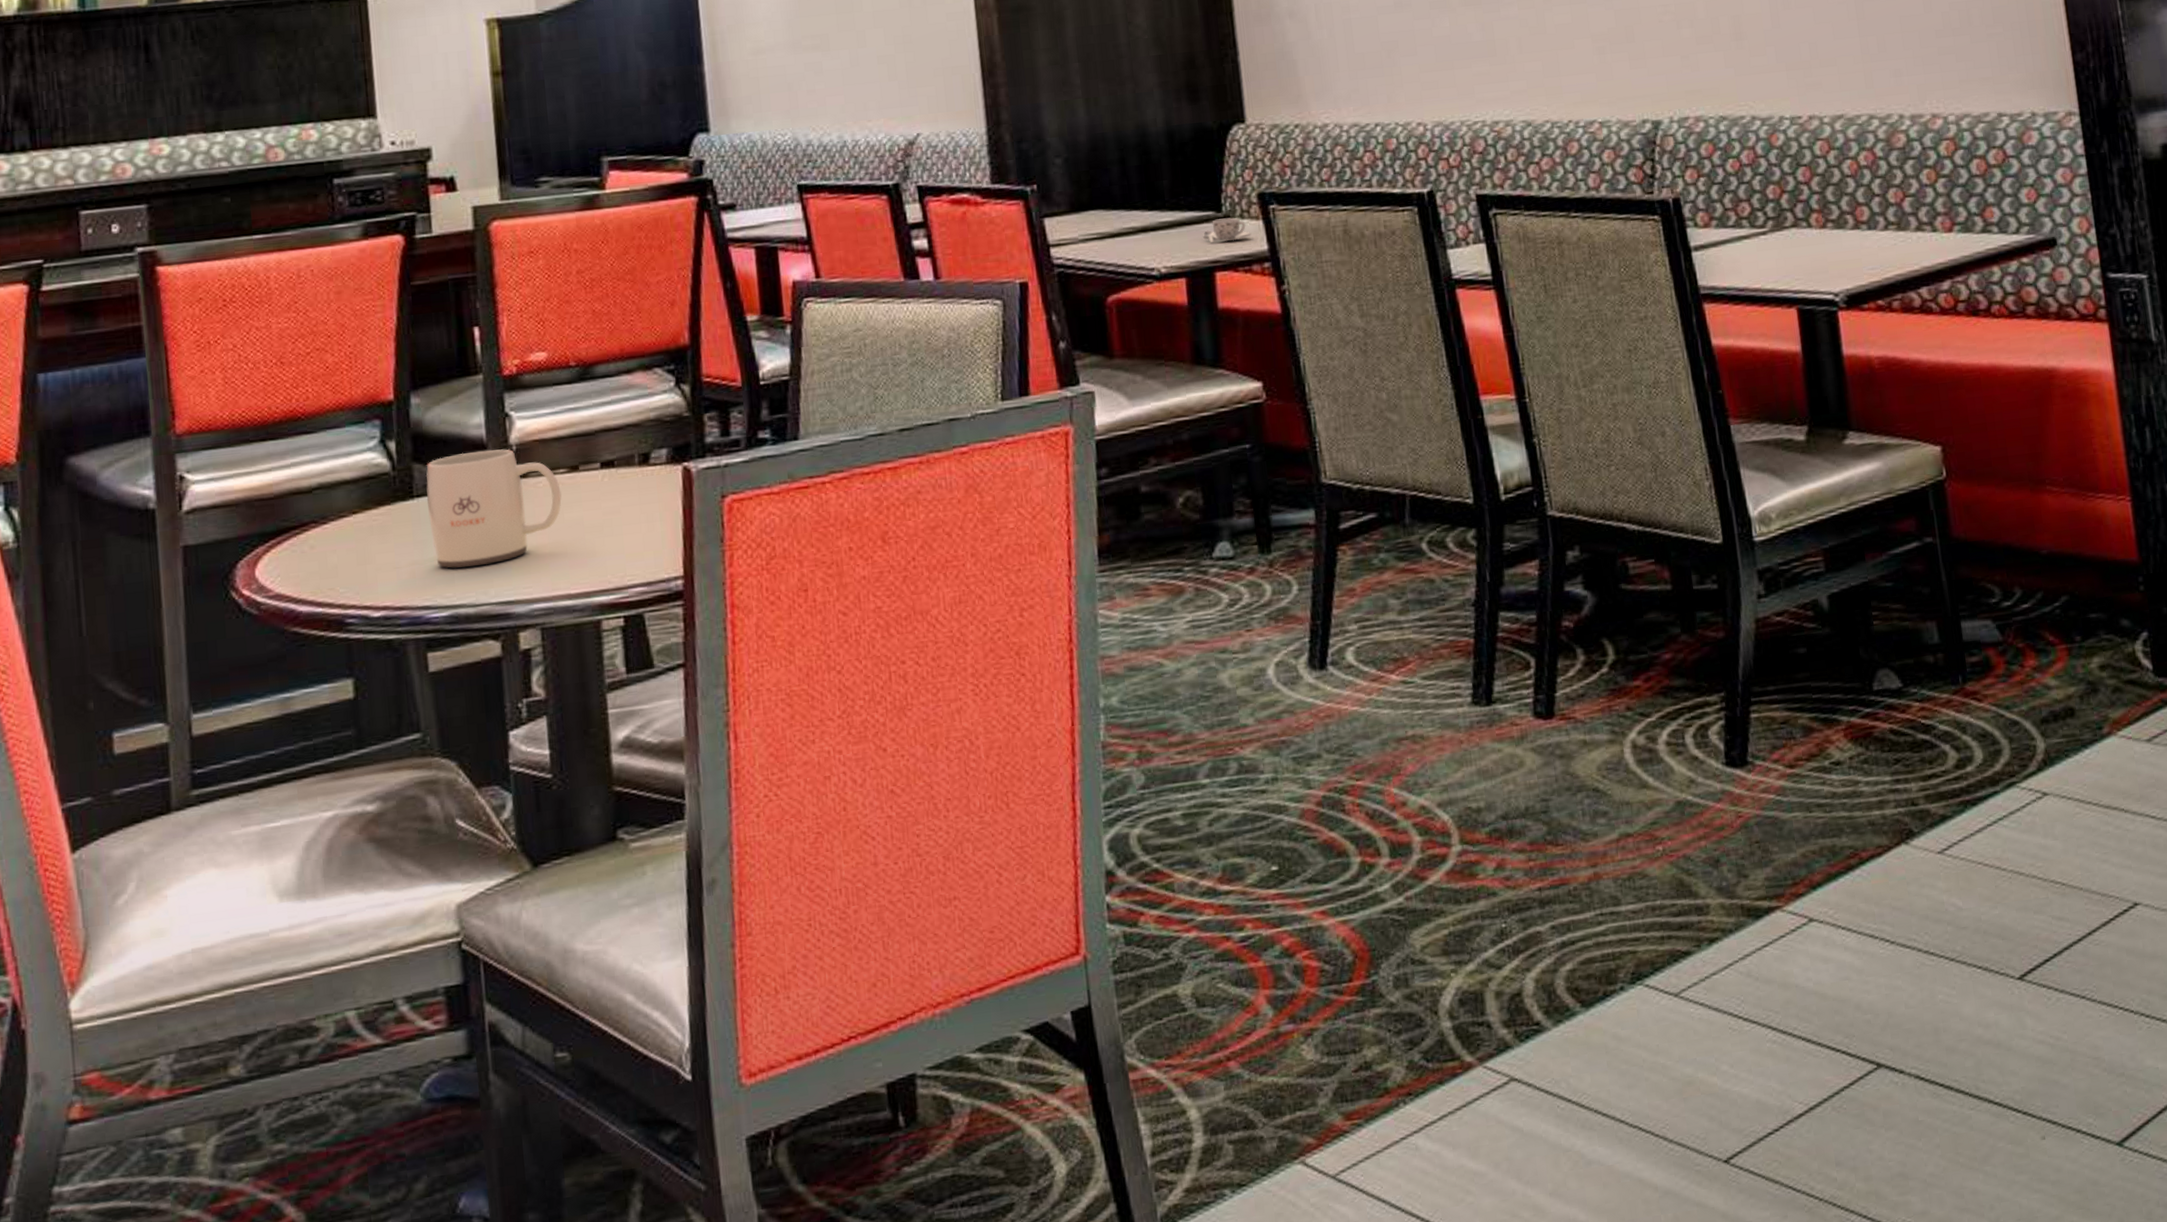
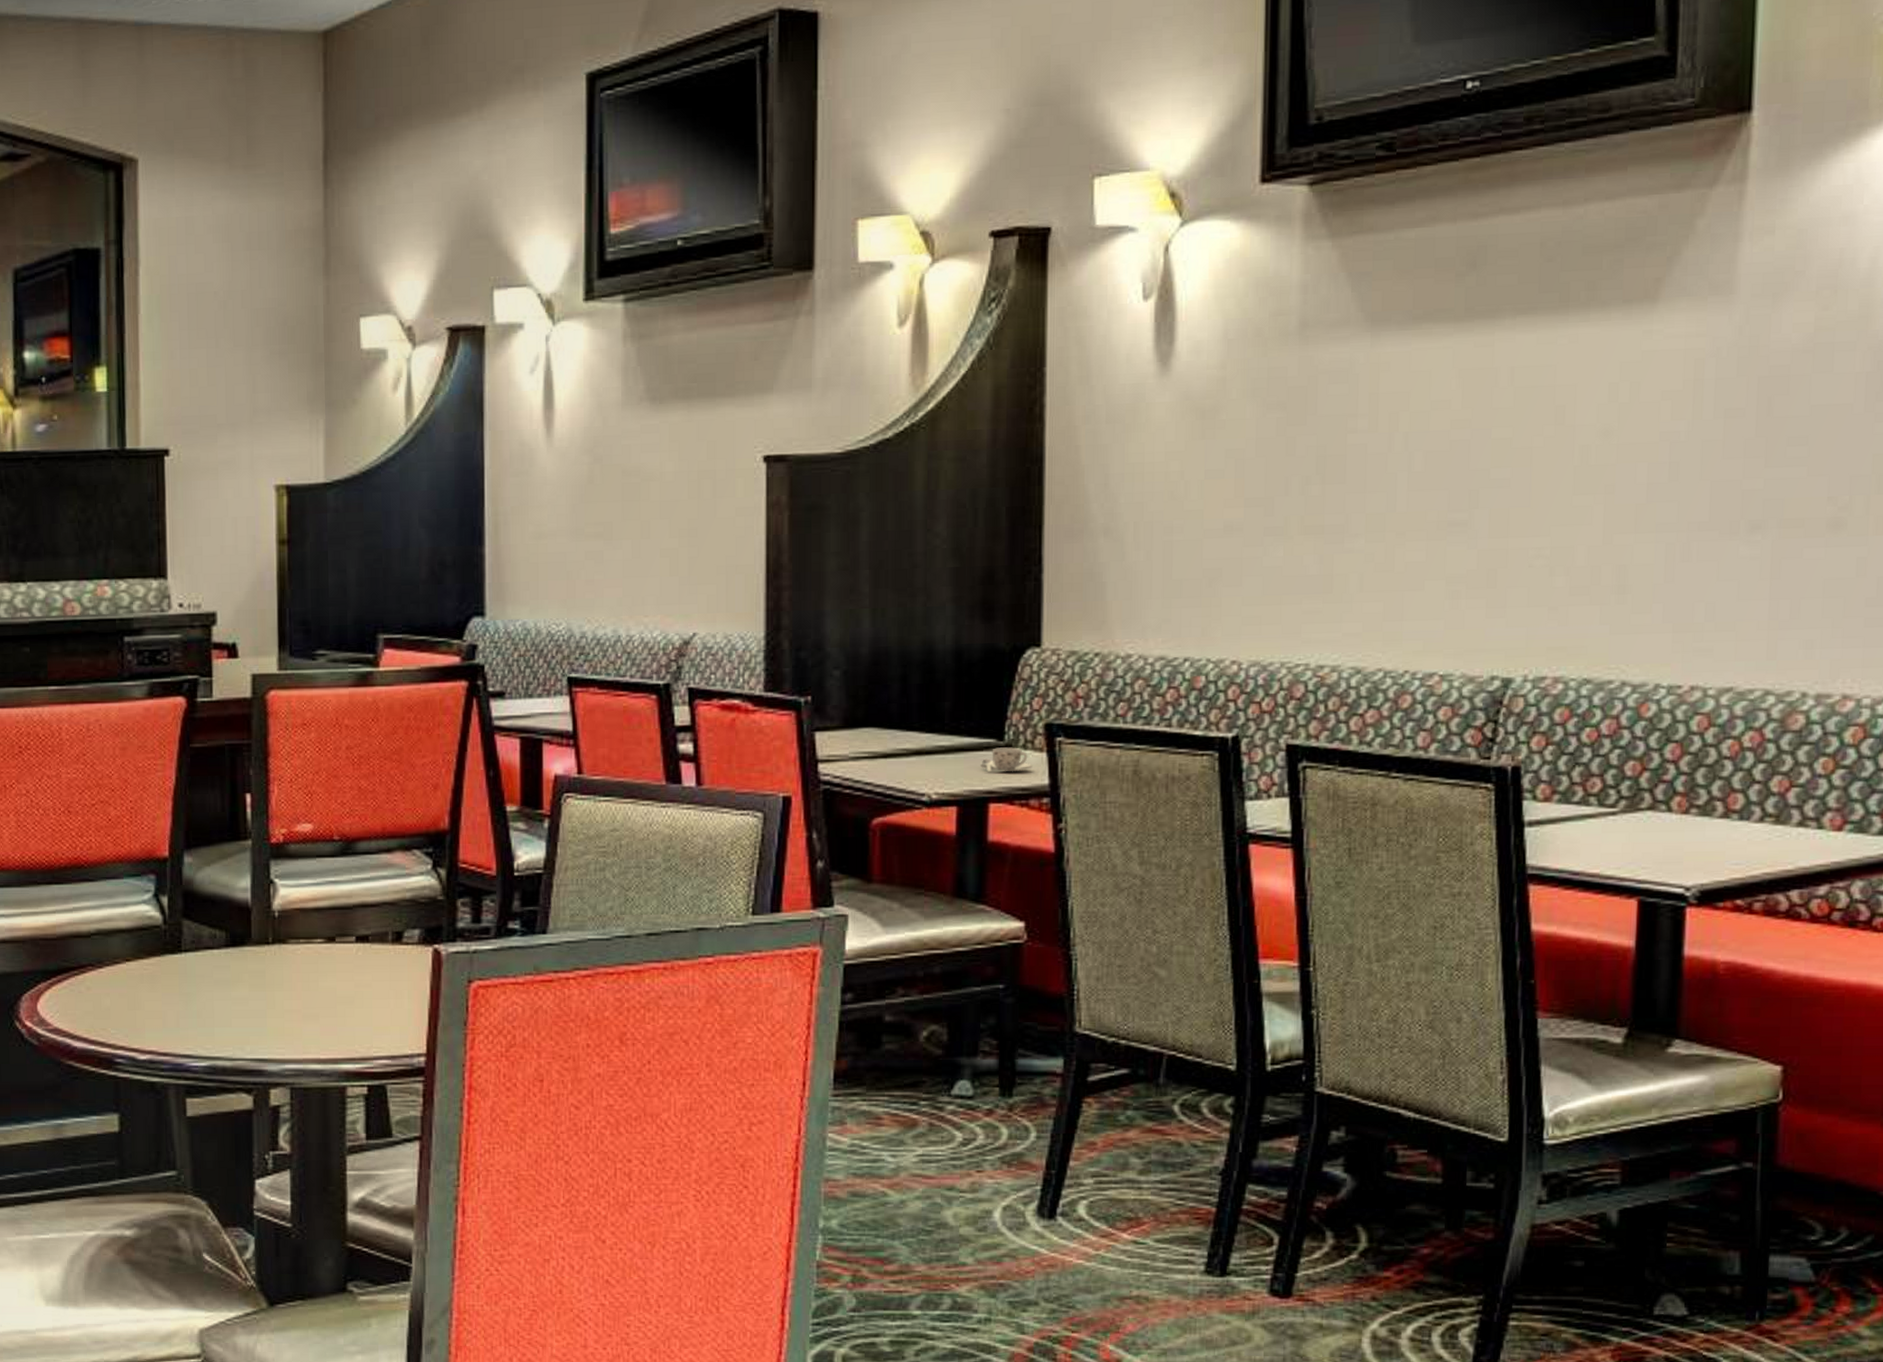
mug: present [426,449,562,568] -> none [194,913,317,1022]

